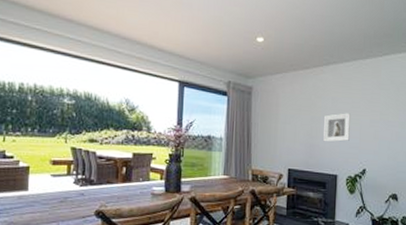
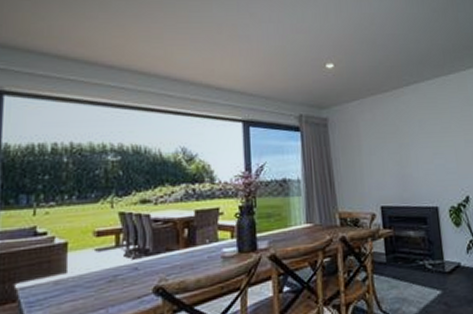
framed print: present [323,113,351,142] -> none [413,135,445,171]

